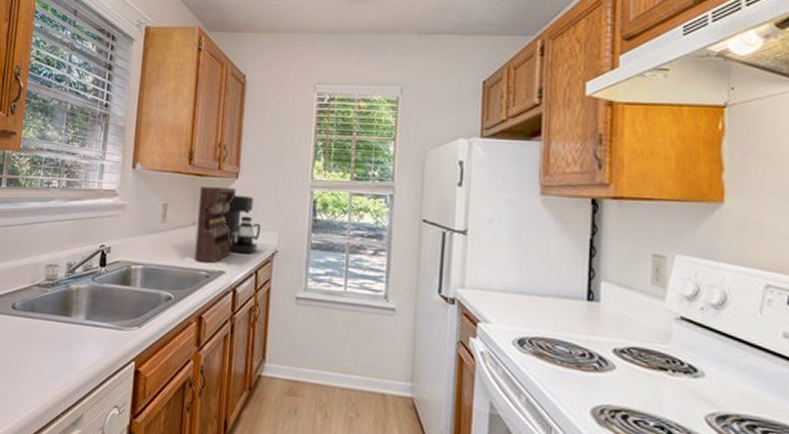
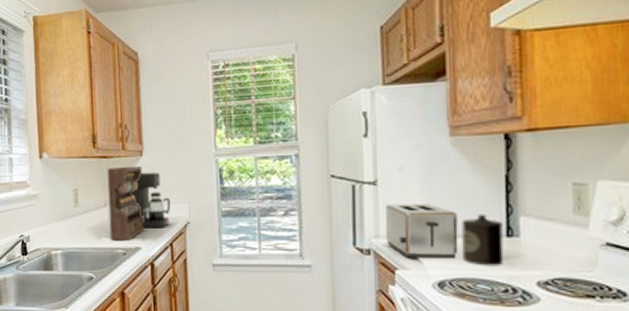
toaster: none [470,255,542,318] -> present [384,203,459,260]
canister: none [544,274,585,330] -> present [461,214,504,267]

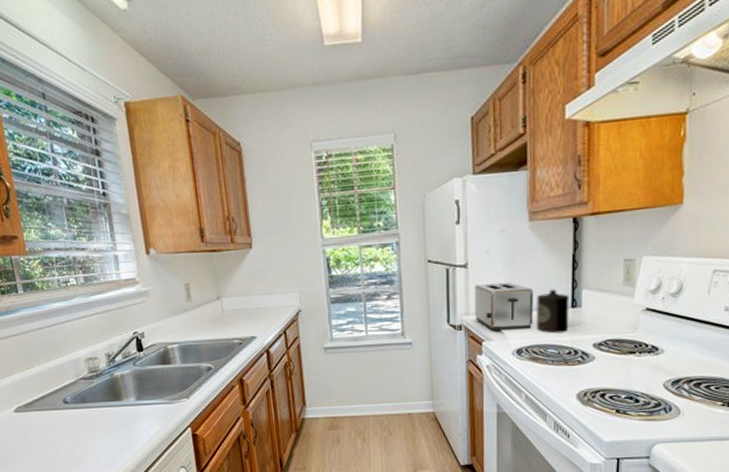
spice rack: present [107,166,145,242] -> none [217,258,258,333]
coffee maker: present [131,172,171,229] -> none [242,263,283,319]

